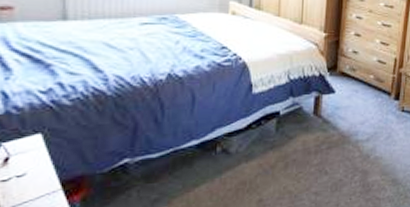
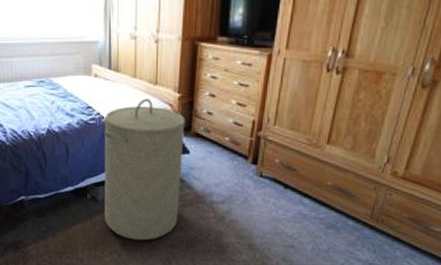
laundry hamper: none [238,38,332,194] -> present [104,99,186,241]

